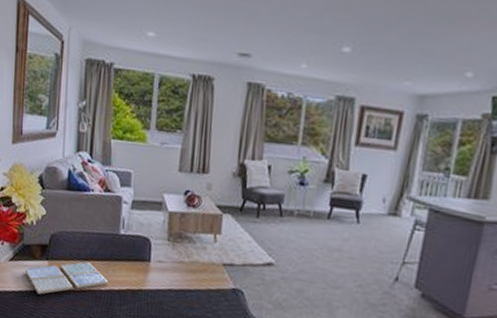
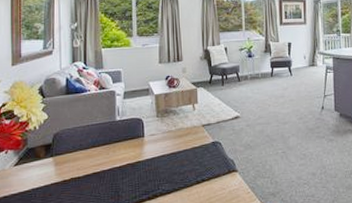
drink coaster: present [24,261,108,295] -> none [30,149,109,189]

